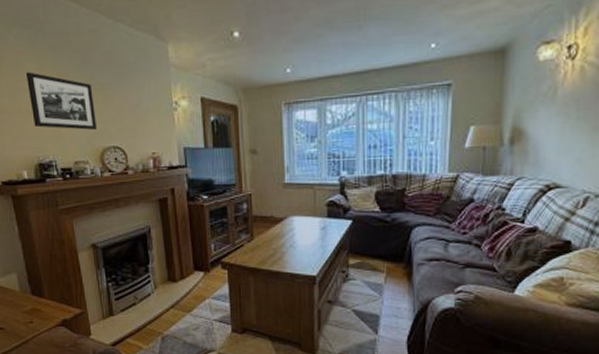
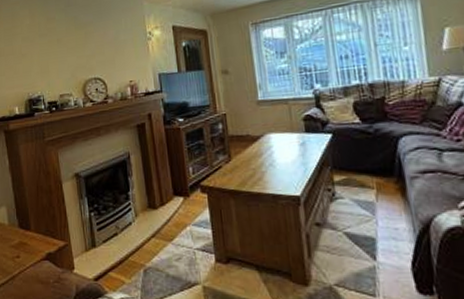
picture frame: present [25,72,98,130] -> none [19,18,80,67]

